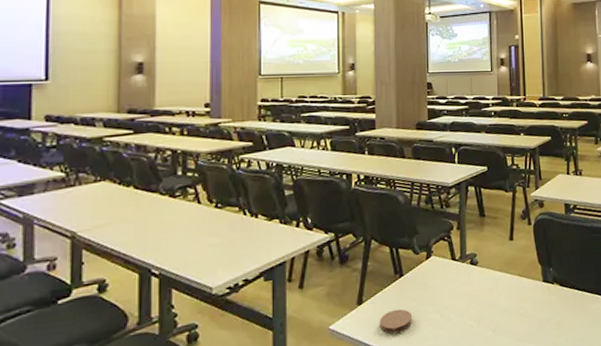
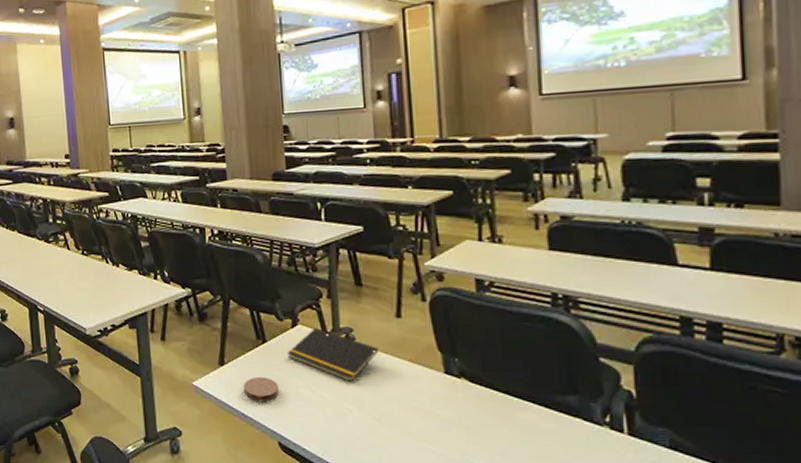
notepad: none [422,257,495,301] -> present [288,328,378,382]

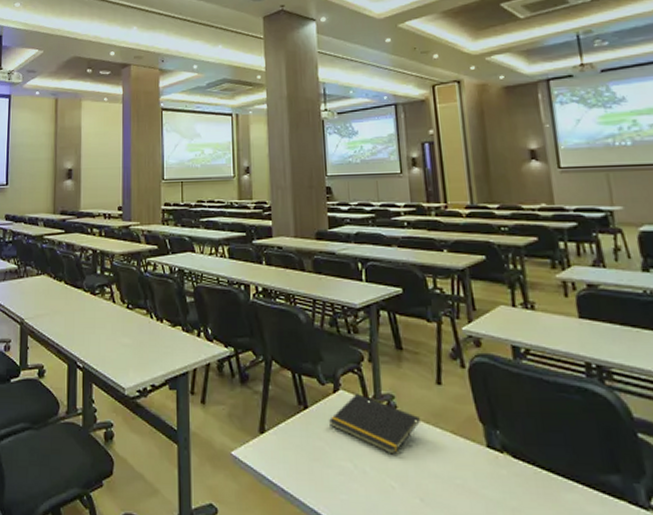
coaster: present [244,376,279,401] -> none [284,446,320,475]

